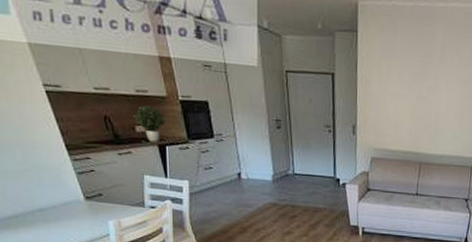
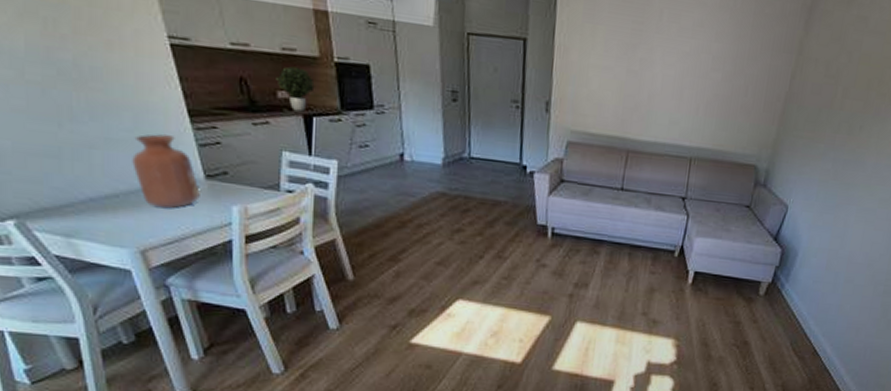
vase: none [25,165,82,225] -> present [132,133,200,209]

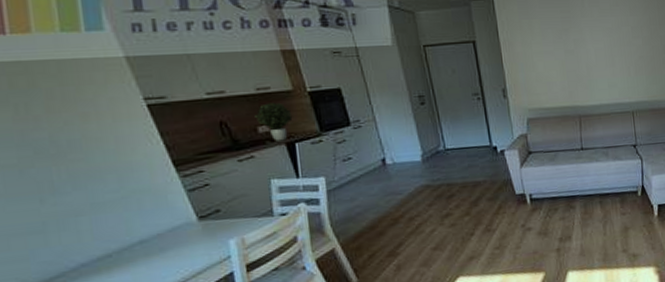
vase: present [132,133,200,209] -> none [121,187,195,259]

